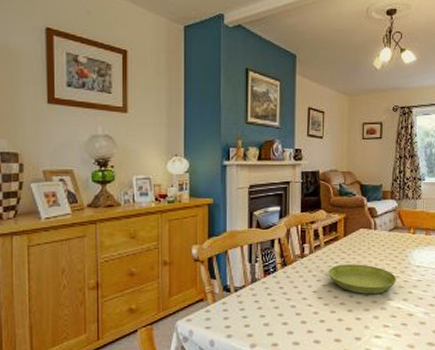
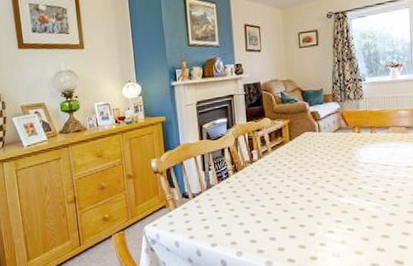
saucer: present [328,264,397,294] -> none [277,165,346,193]

